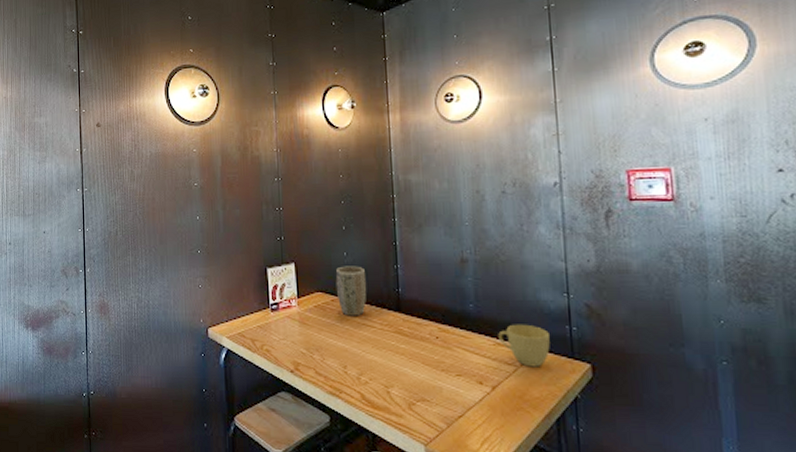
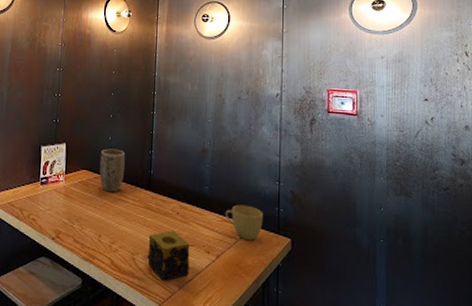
candle: none [403,358,459,417] -> present [147,231,190,281]

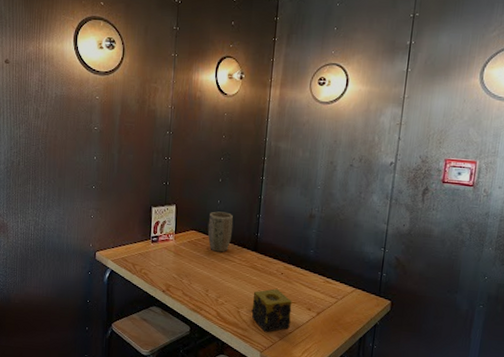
cup: present [225,204,263,241] -> none [328,268,366,301]

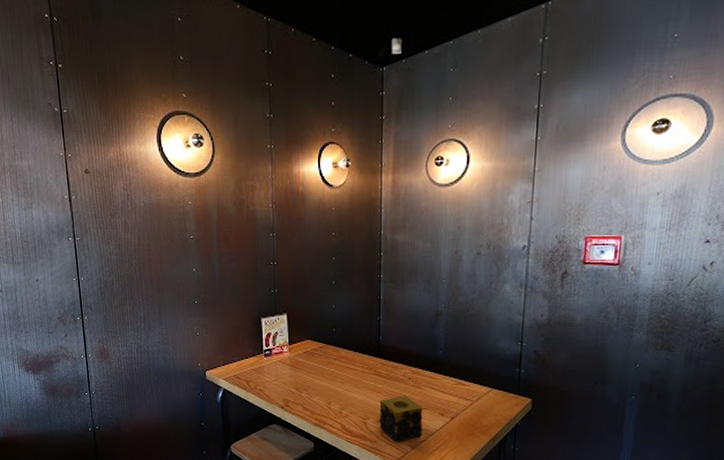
plant pot: present [207,211,234,252] -> none [324,317,352,361]

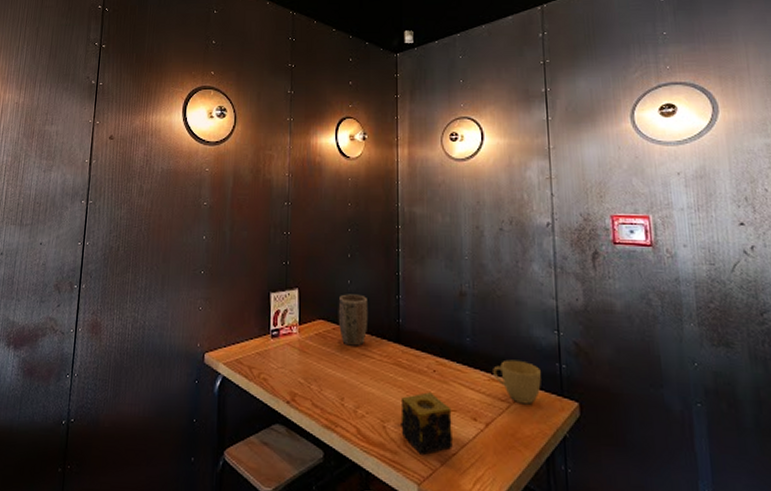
plant pot: none [324,317,352,361] -> present [338,294,369,346]
cup: none [460,367,502,402] -> present [493,359,541,405]

